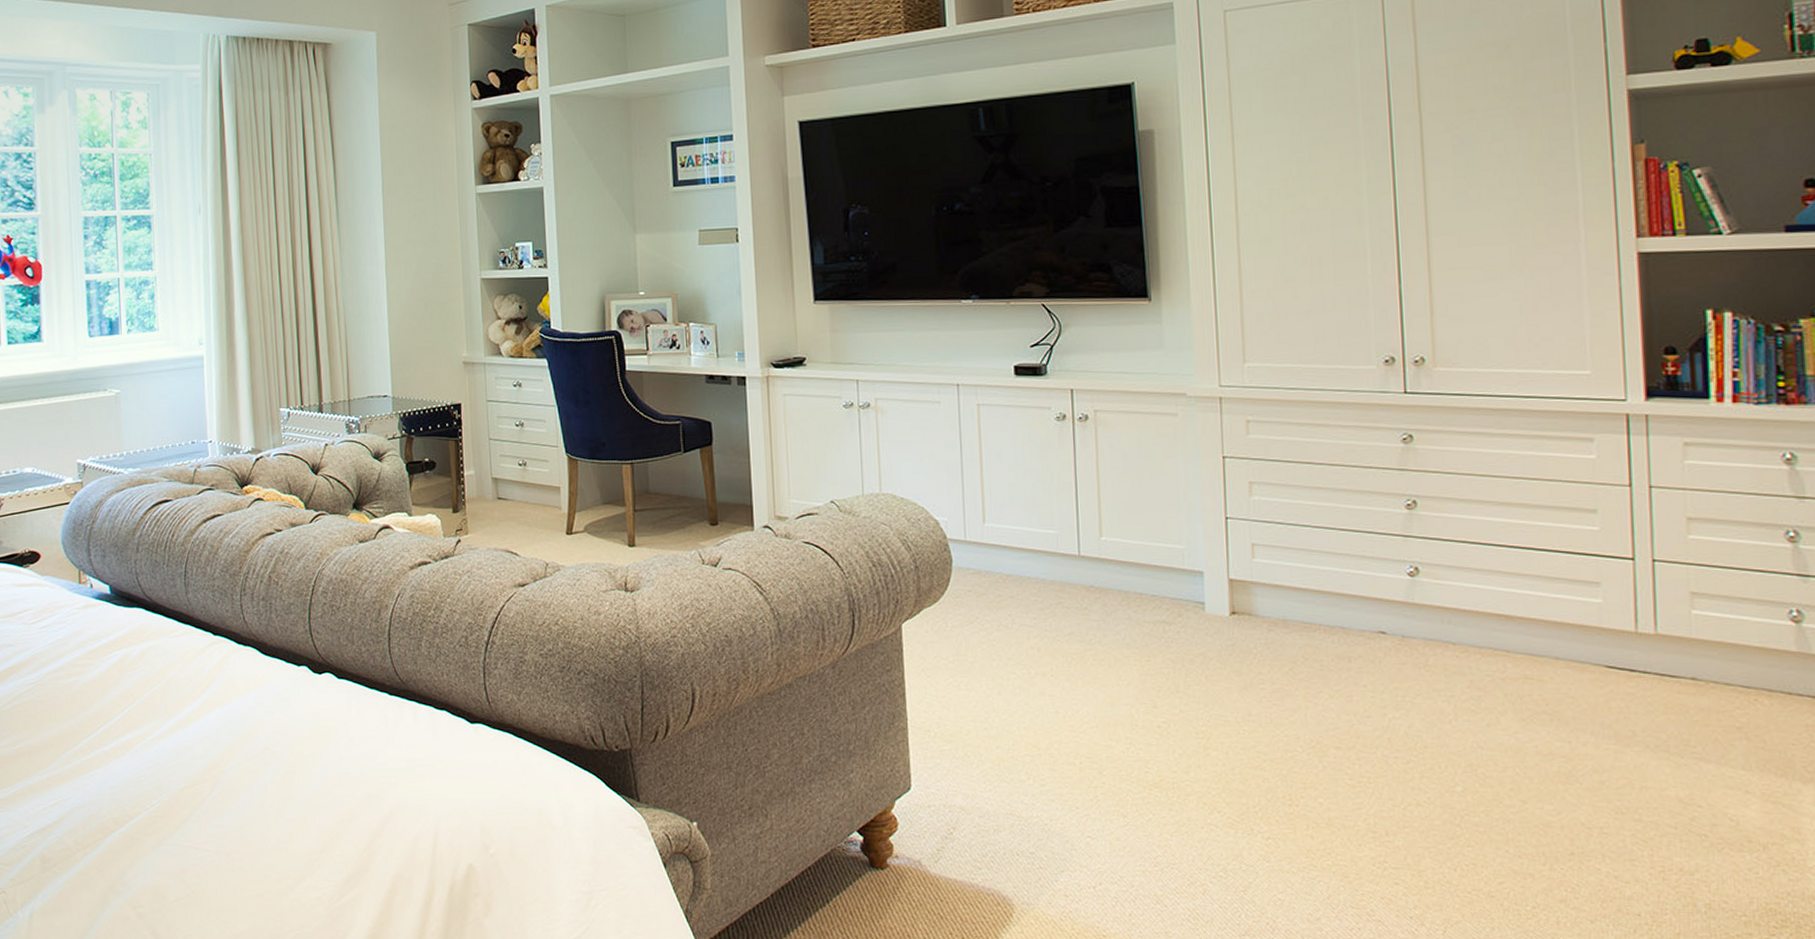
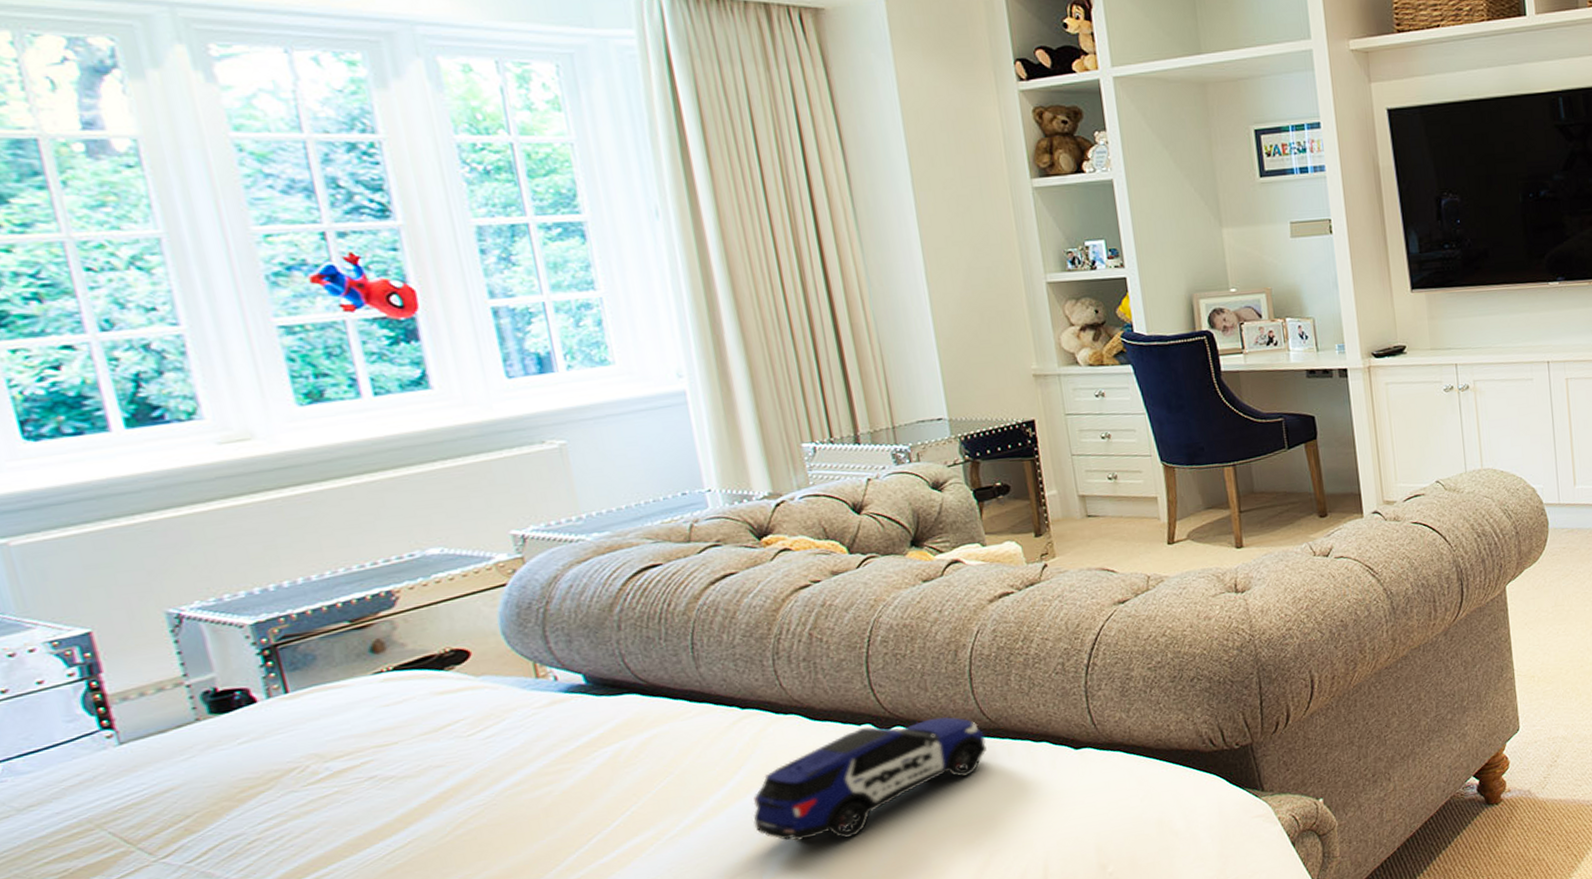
toy car: none [212,669,396,769] -> present [753,717,987,842]

